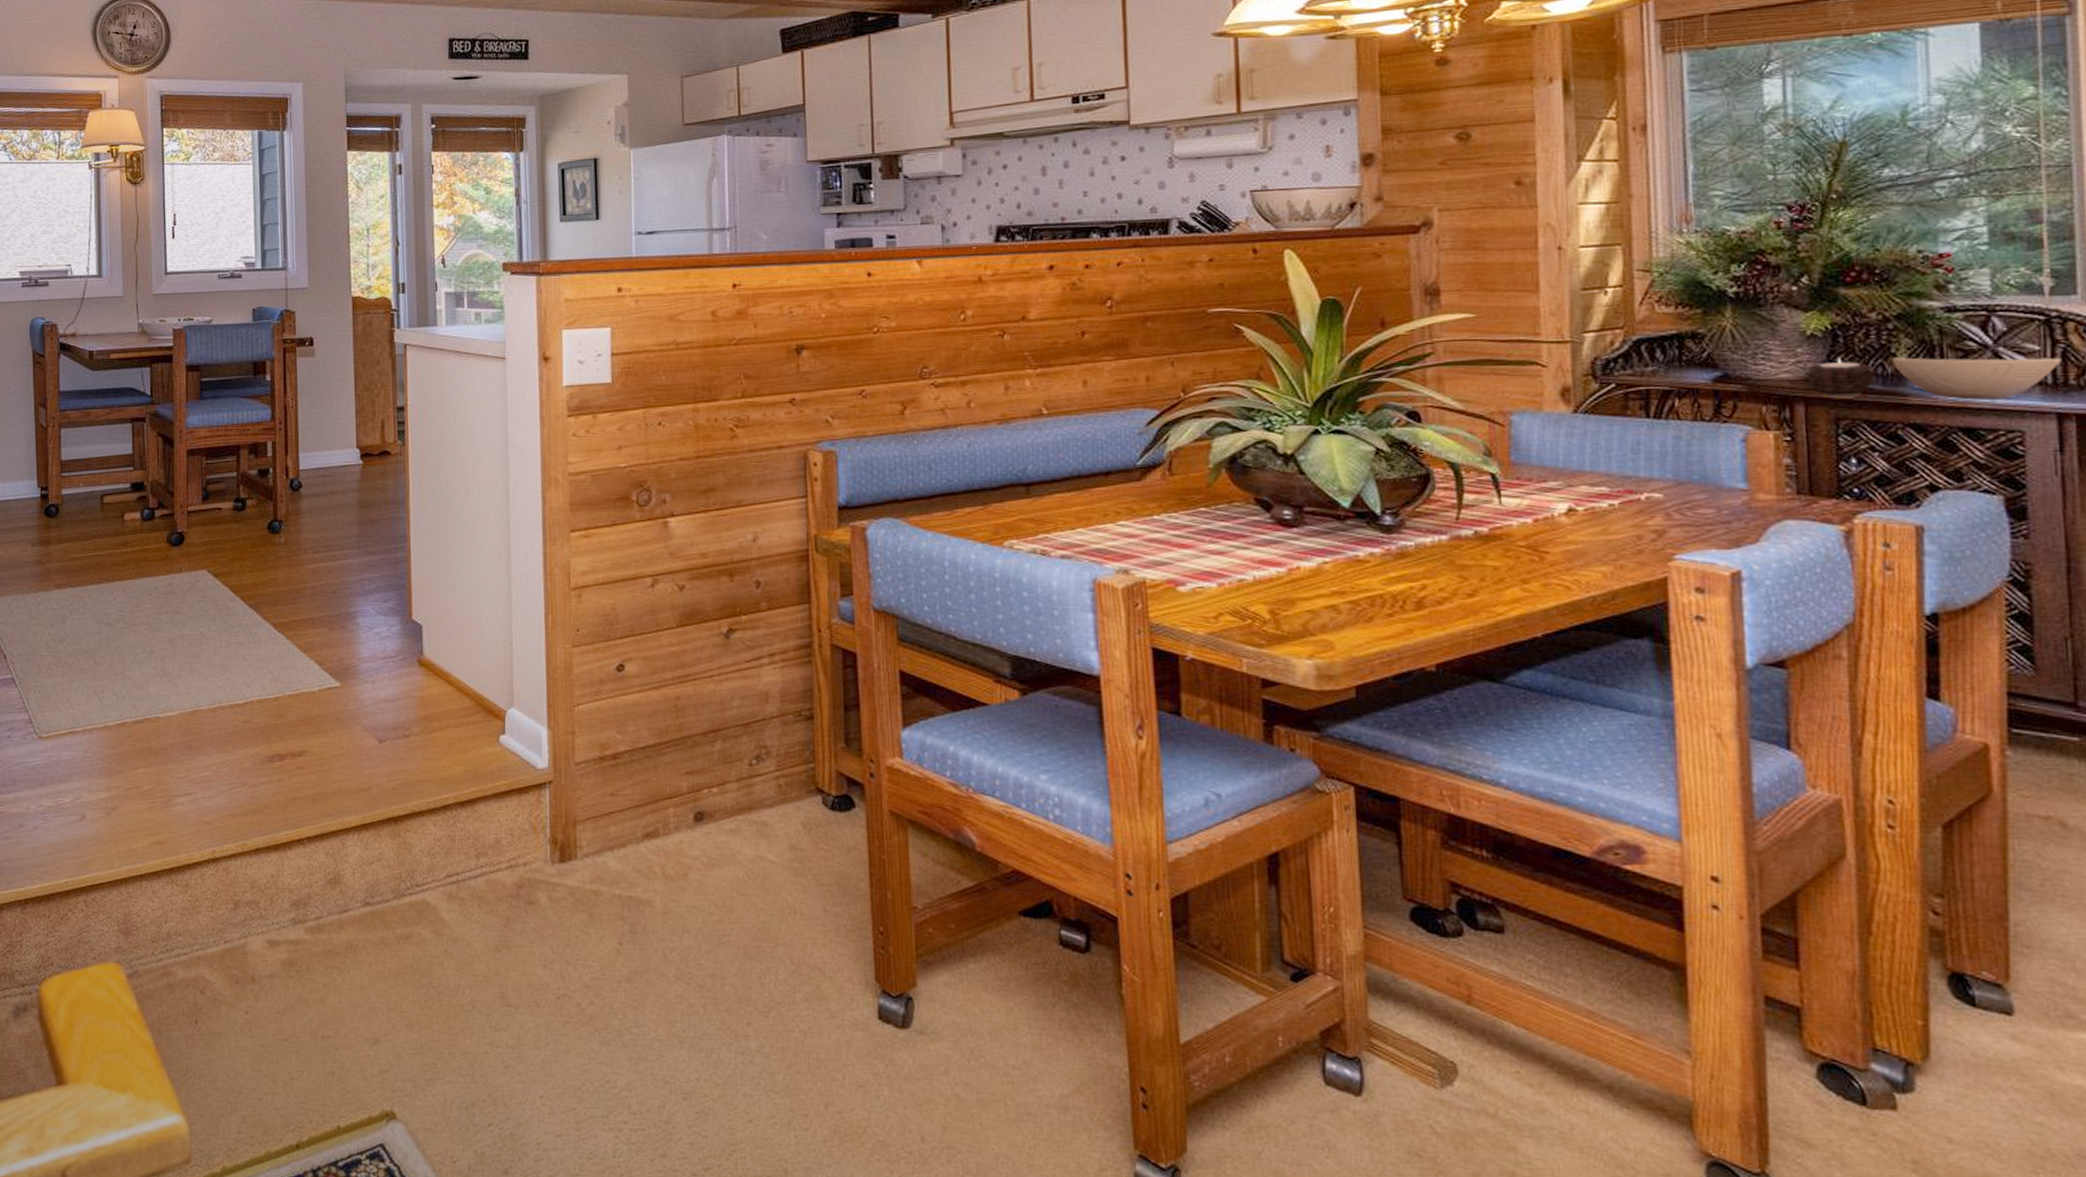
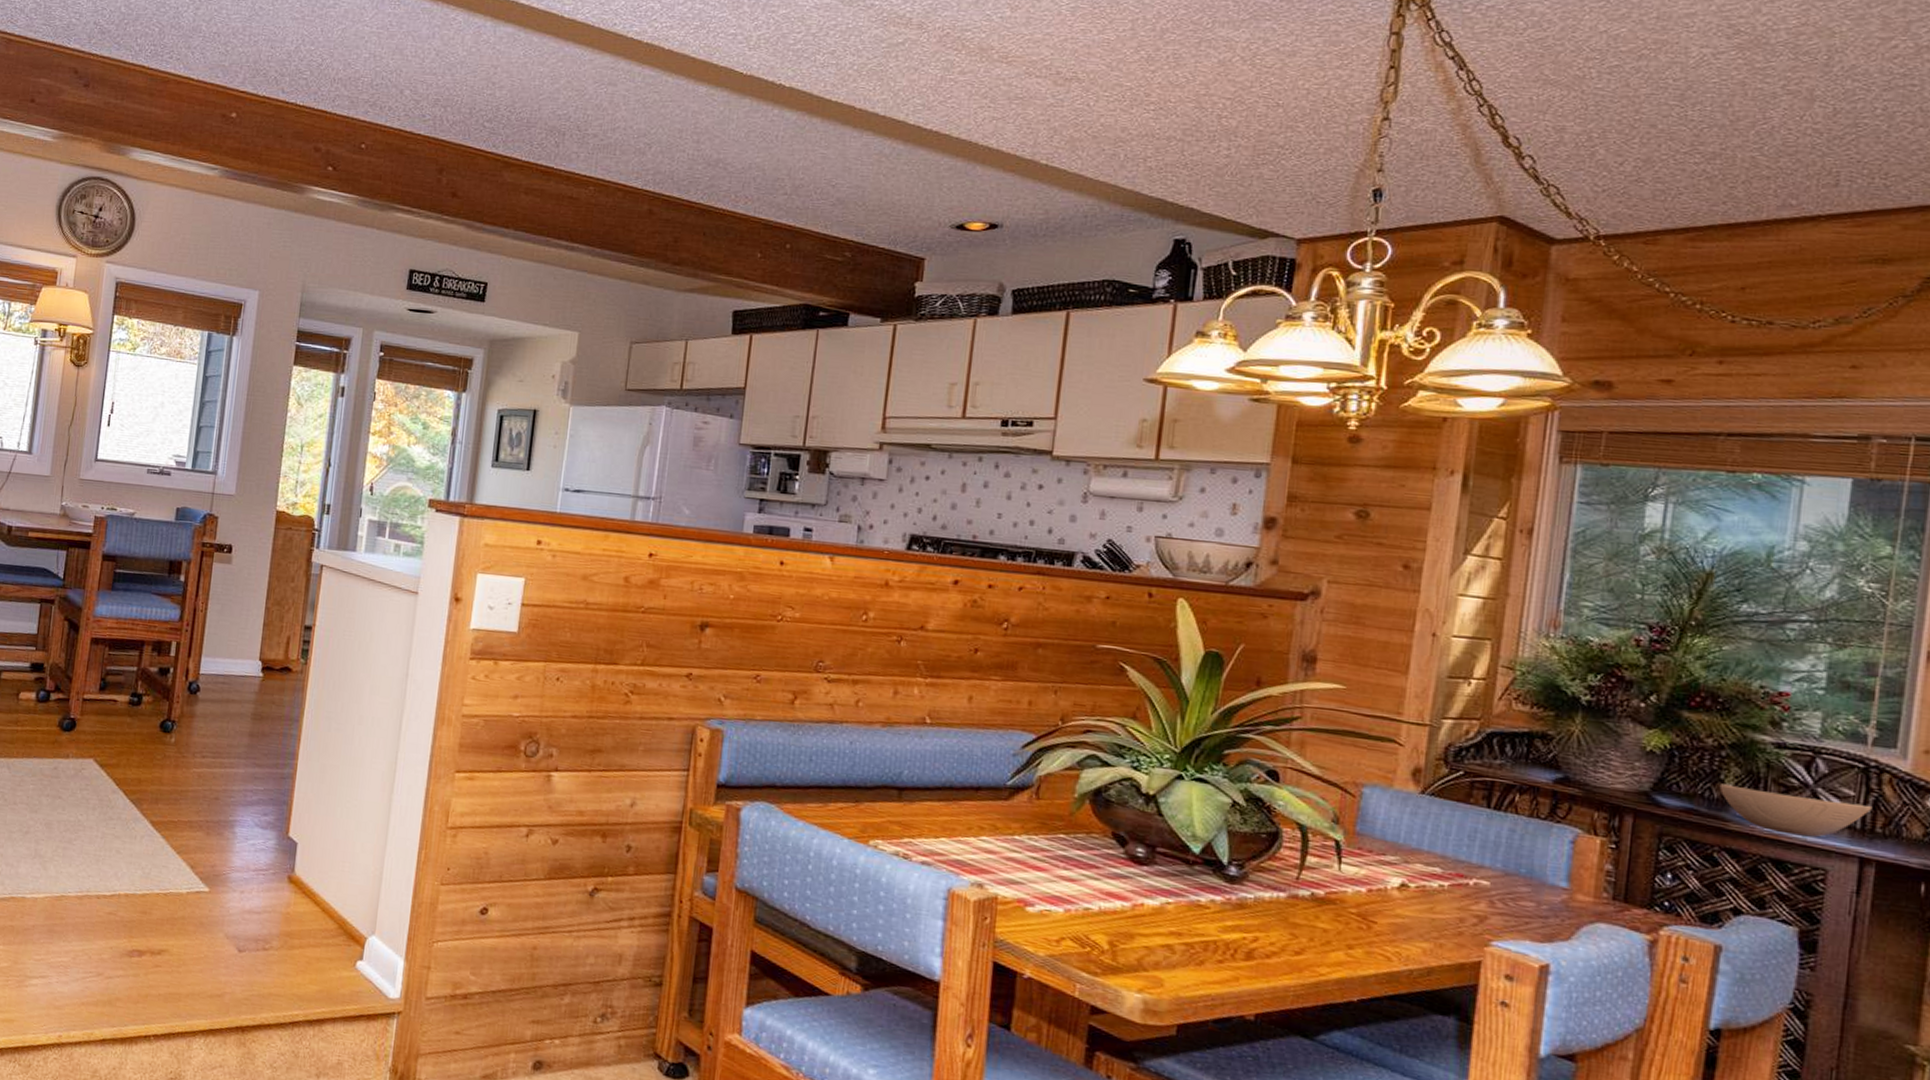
candle: present [1805,358,1877,399] -> none [1638,776,1704,817]

